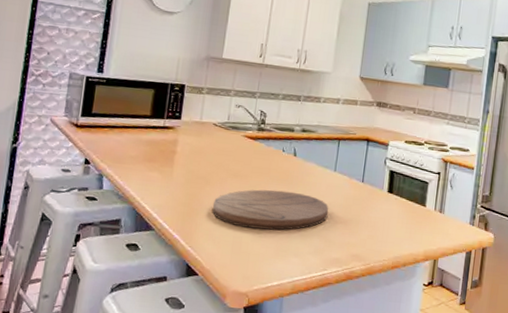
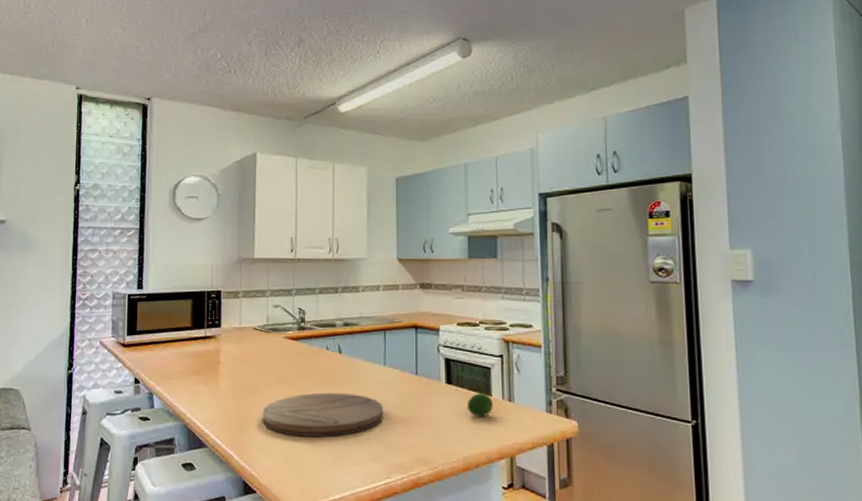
fruit: none [402,203,426,224] -> present [466,393,493,417]

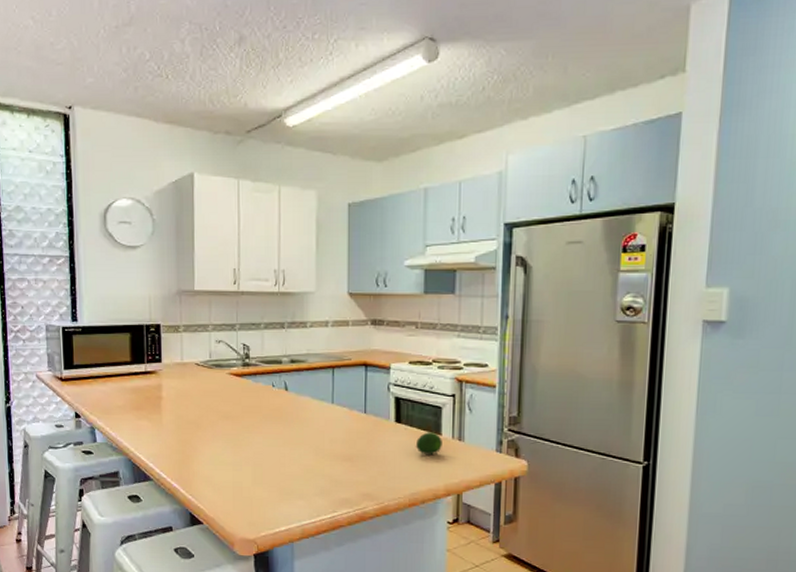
cutting board: present [262,392,384,437] -> none [207,429,331,473]

